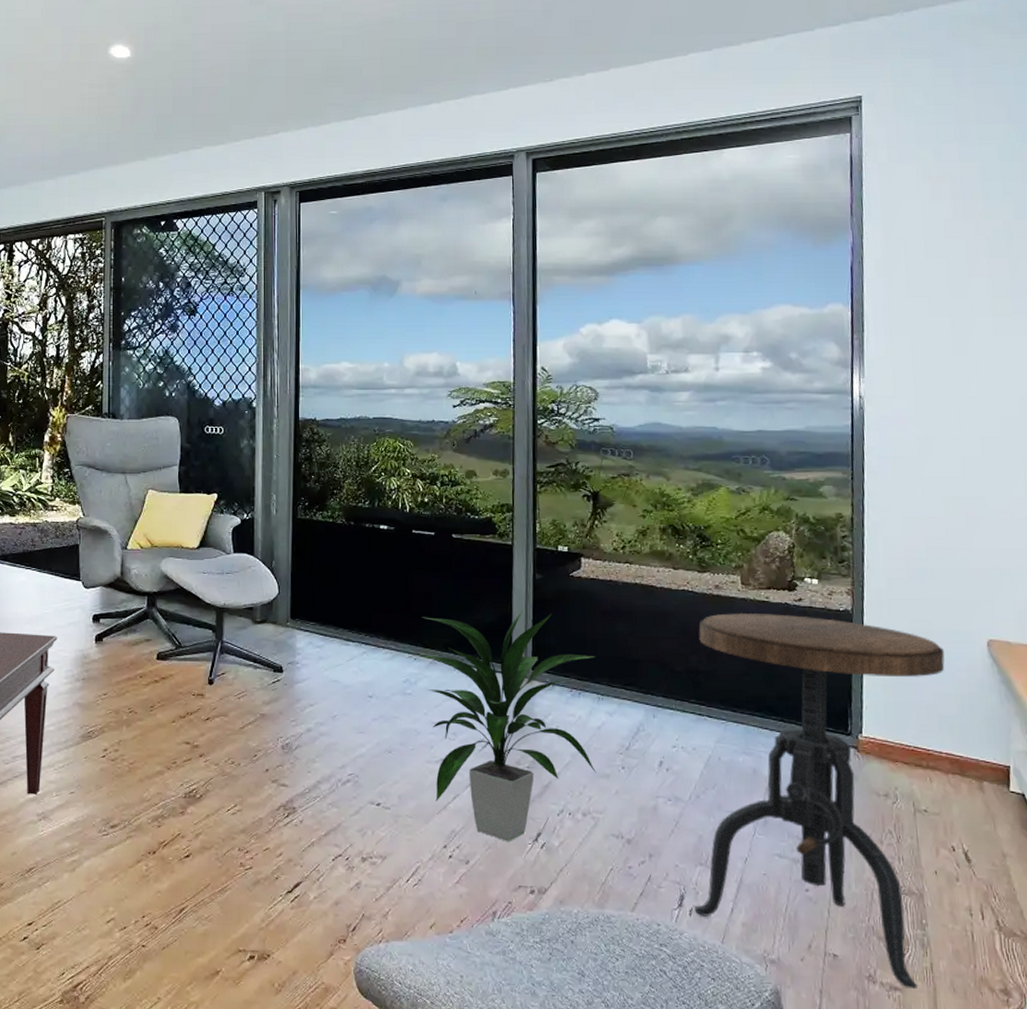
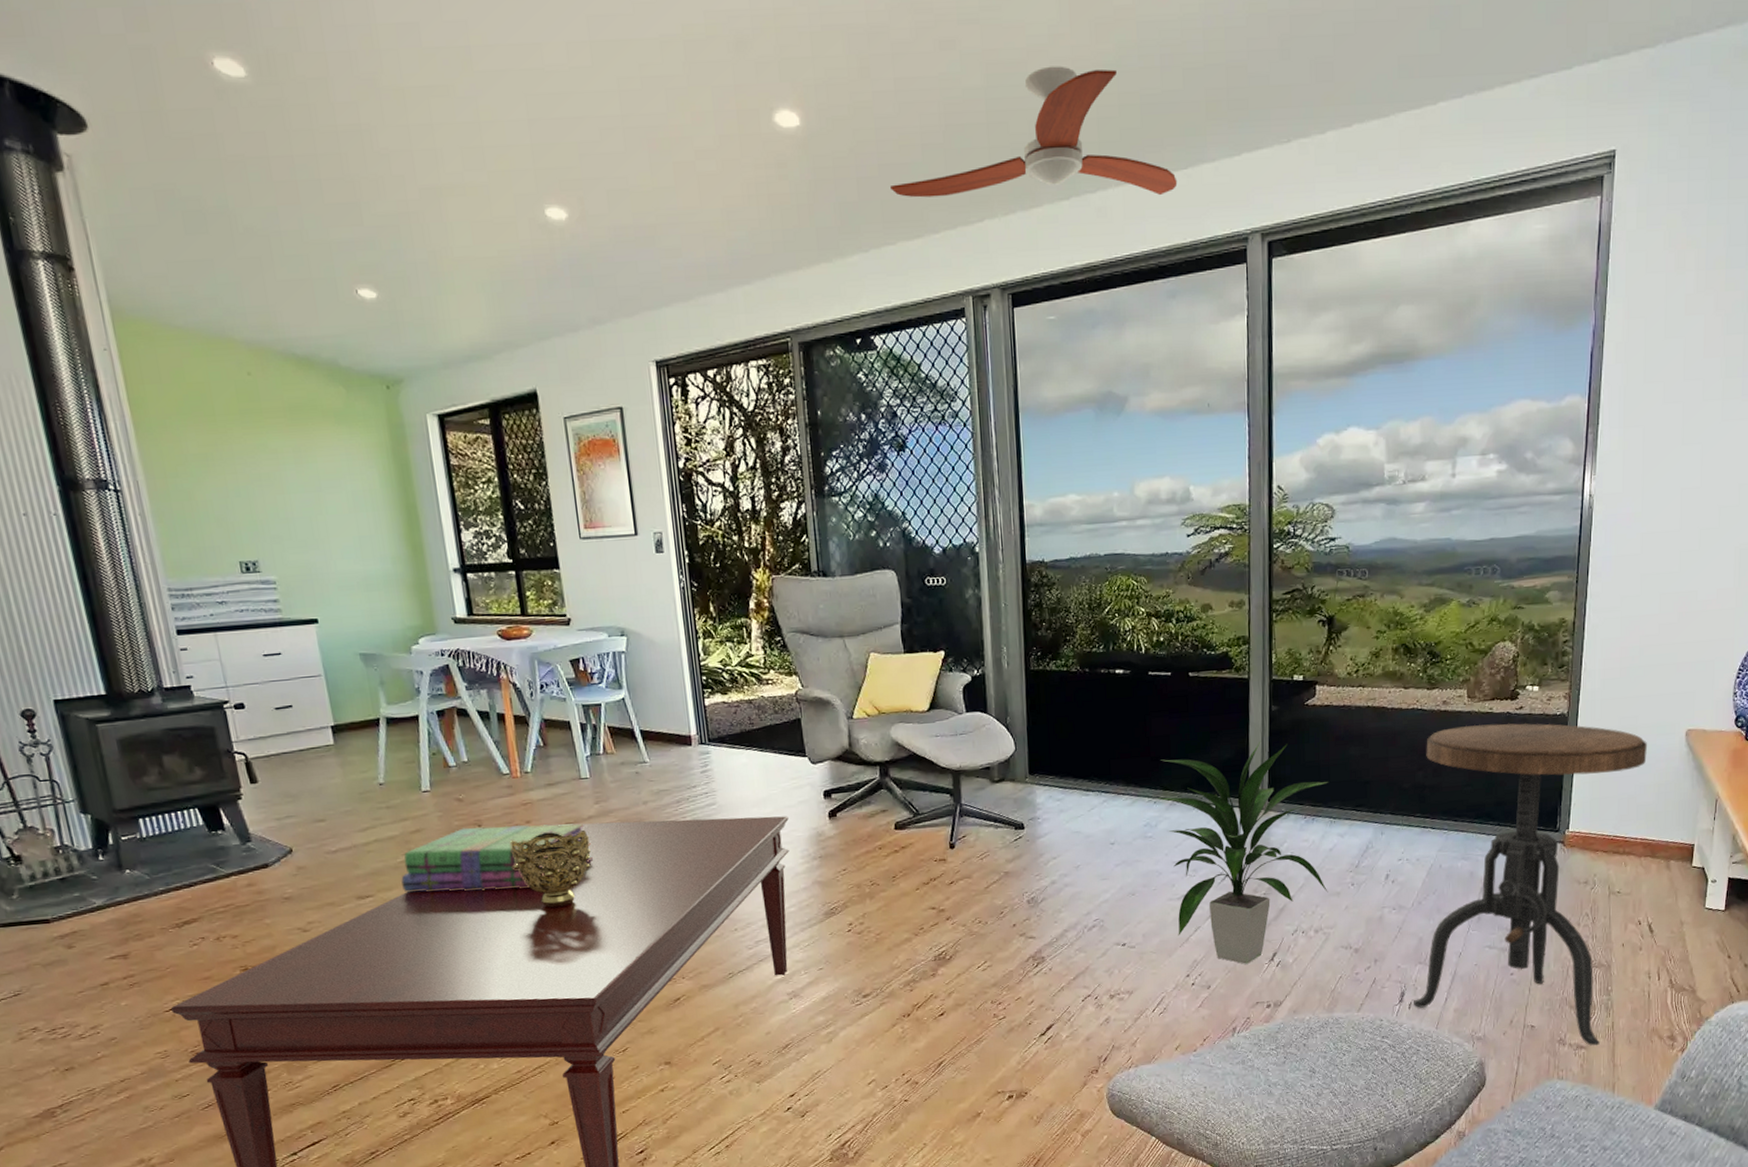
ceiling fan: none [201,18,450,119] -> present [890,66,1178,198]

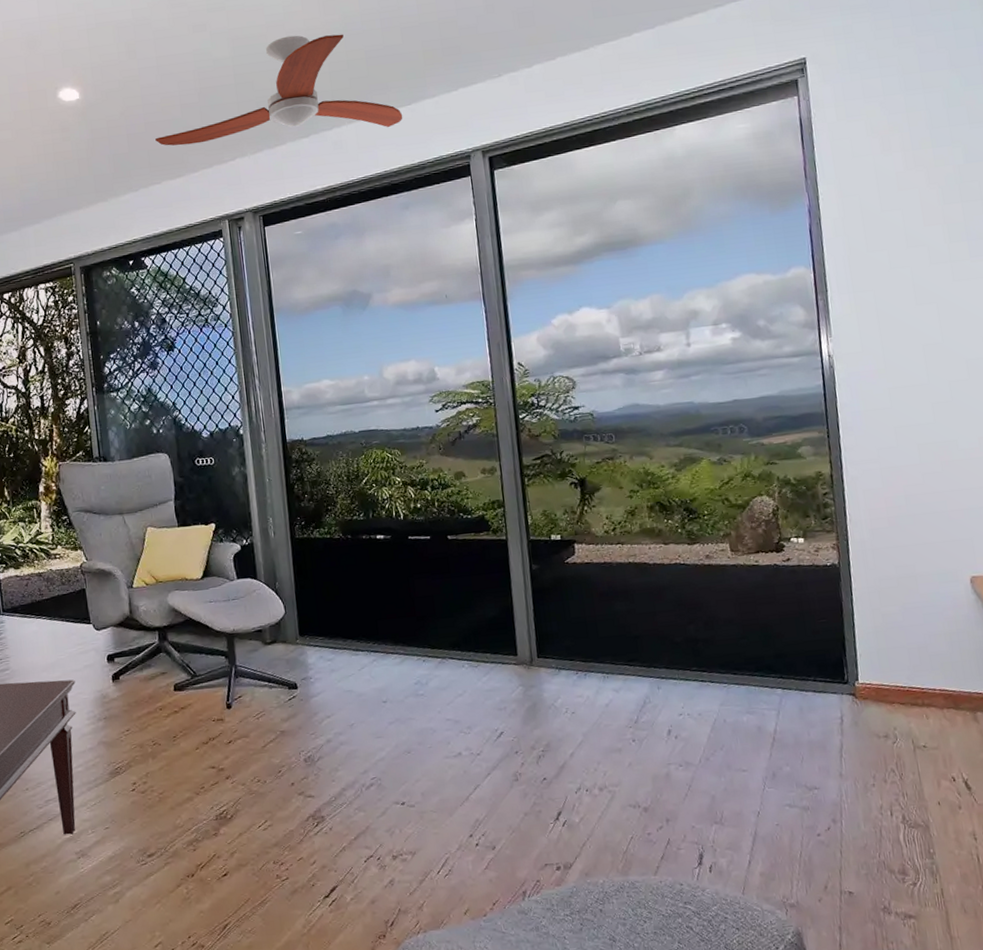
indoor plant: present [1156,741,1328,964] -> none [425,599,609,824]
side table: present [1414,723,1647,1046] -> none [694,574,932,916]

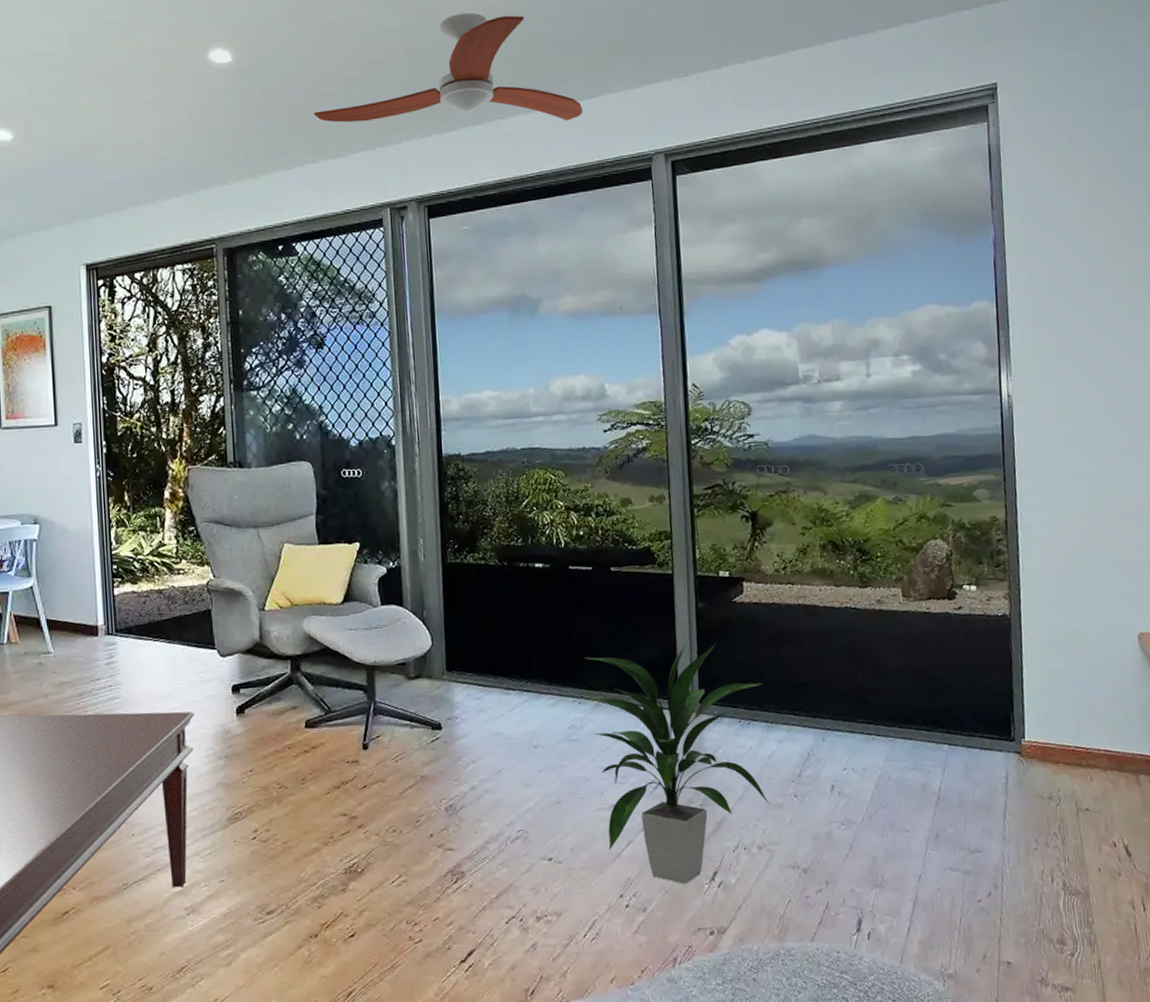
indoor plant: none [425,599,609,824] -> present [581,639,770,884]

